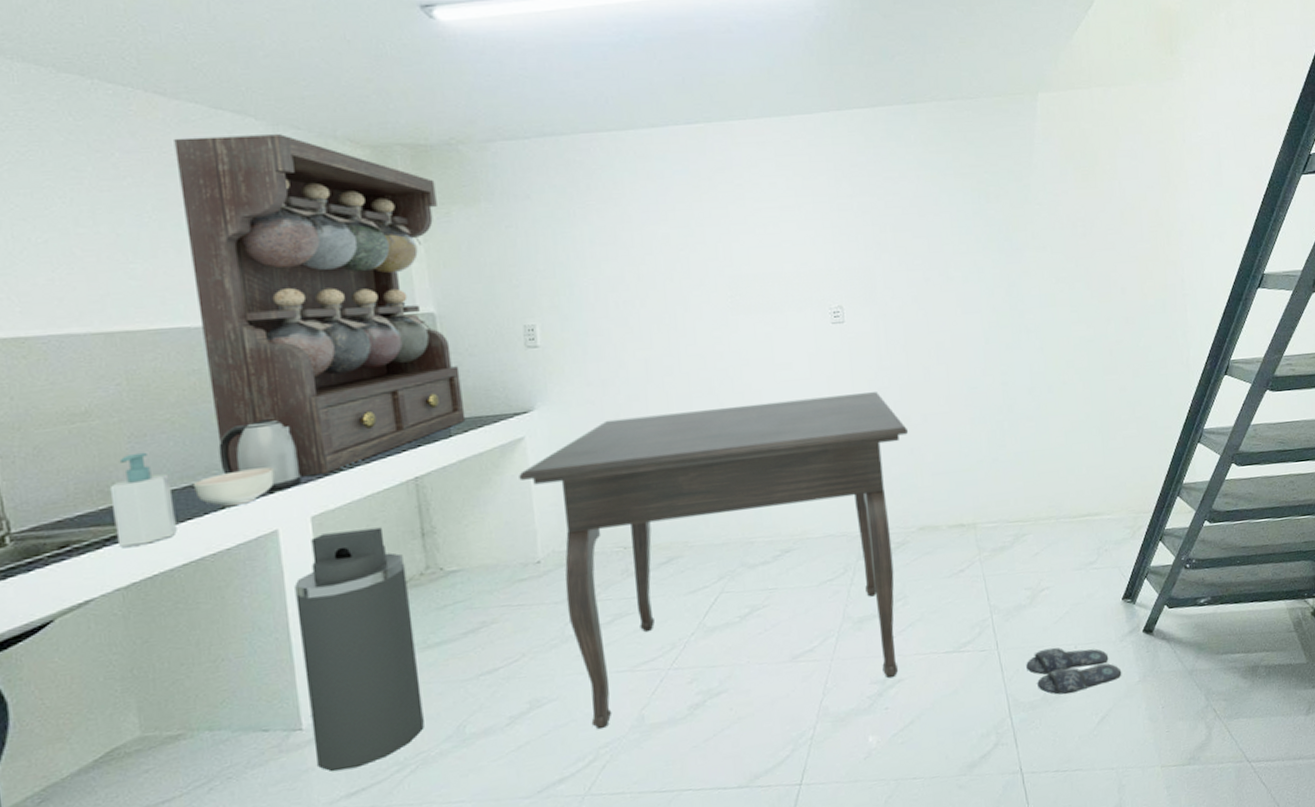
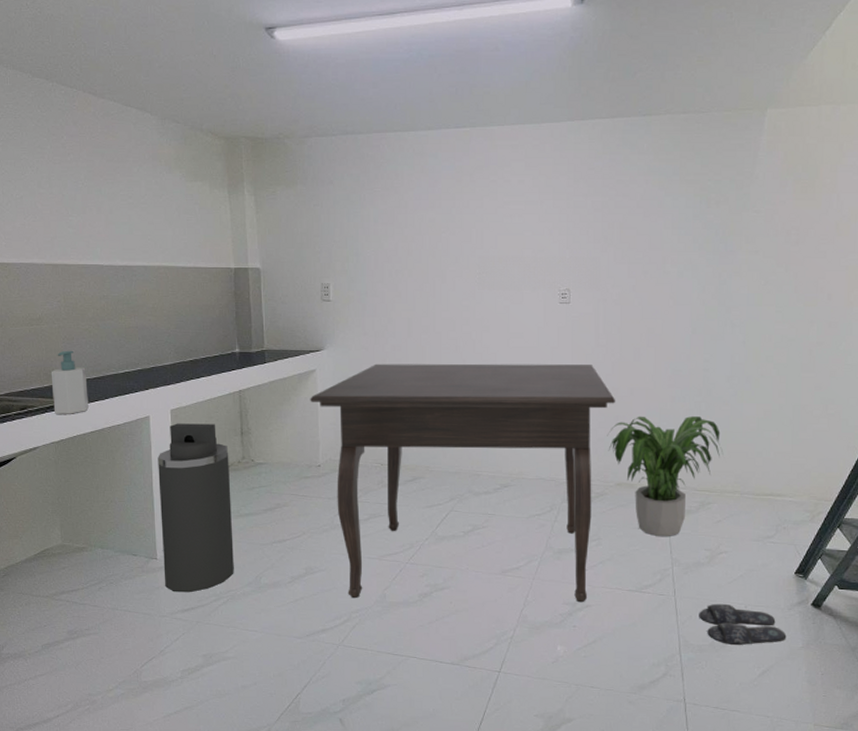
spice rack: present [174,134,466,477] -> none [100,126,276,381]
bowl: present [192,467,276,508] -> none [99,370,150,396]
kettle: present [218,418,302,493] -> none [116,335,166,389]
potted plant: none [902,437,1034,583] -> present [607,416,724,537]

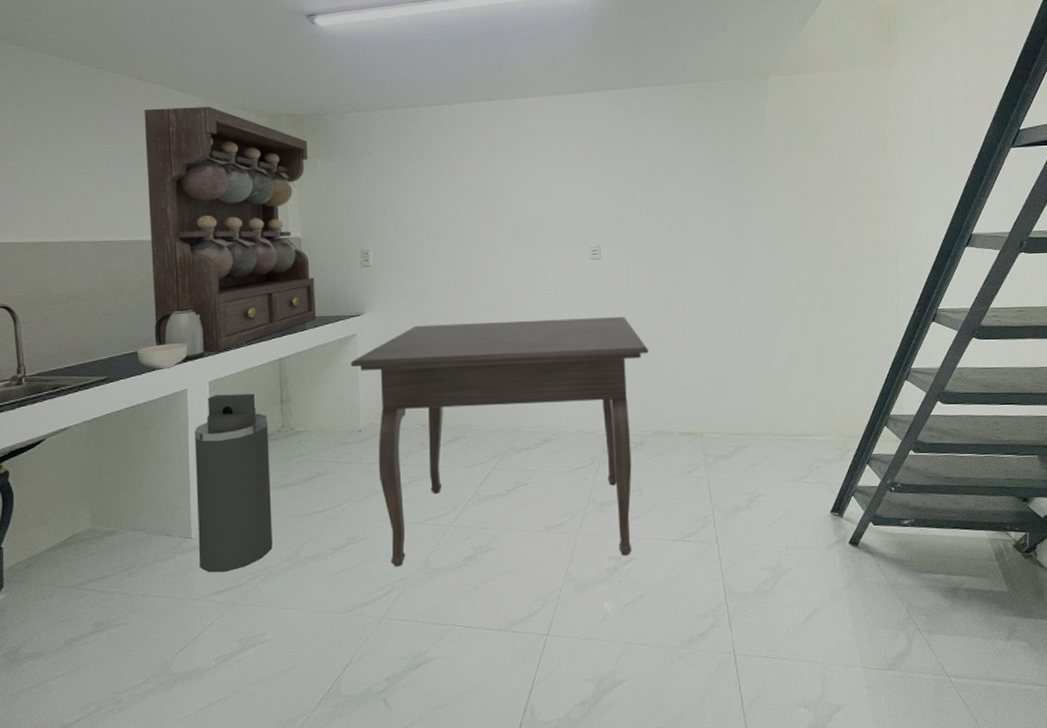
soap bottle: present [51,350,89,414] -> none [86,326,124,392]
bowl: none [99,370,150,396] -> present [136,343,189,370]
spice rack: none [100,126,276,381] -> present [144,107,317,352]
kettle: none [116,335,166,389] -> present [154,308,205,362]
potted plant: present [607,416,724,537] -> none [642,362,754,484]
slippers: present [699,603,787,645] -> none [742,547,828,590]

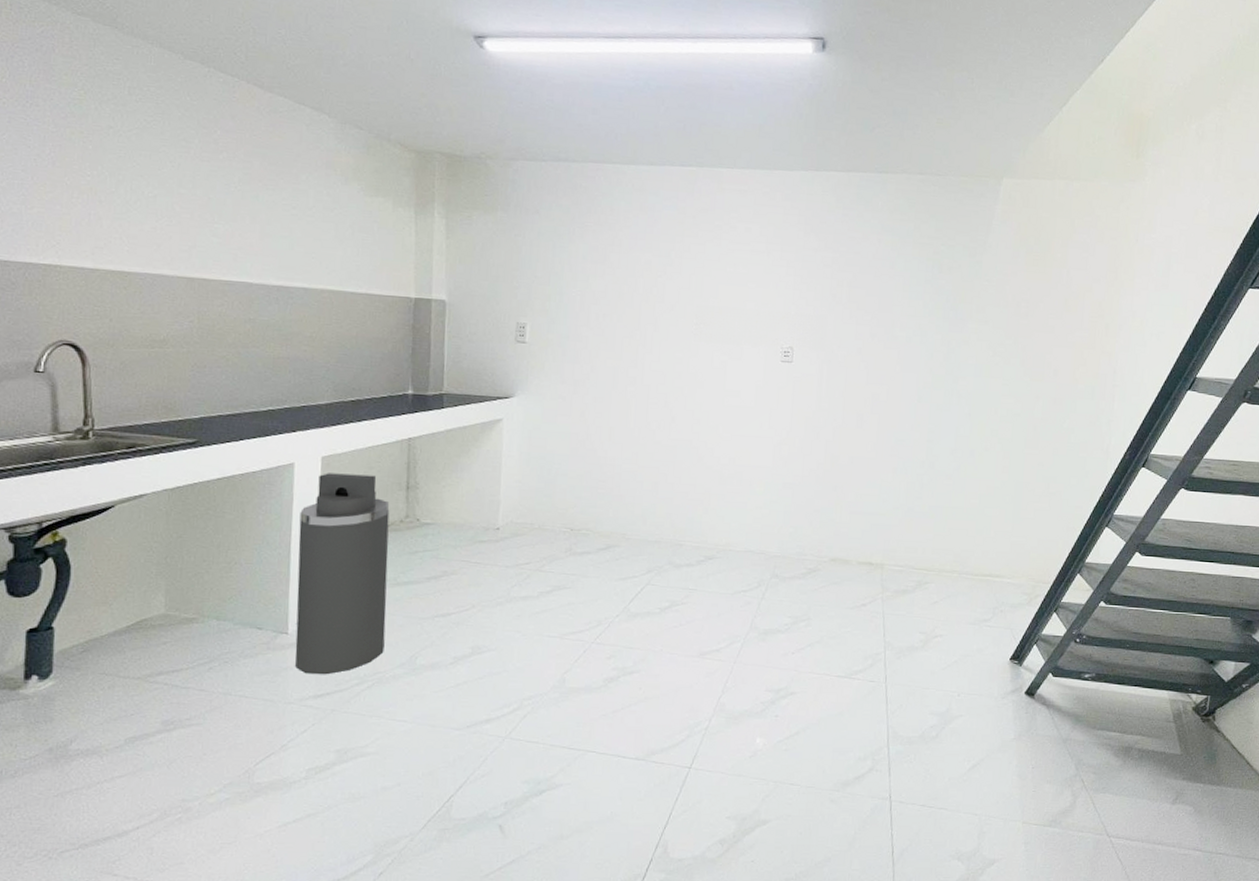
bowl: present [136,343,189,370] -> none [234,408,300,438]
spice rack: present [144,107,317,352] -> none [260,124,463,423]
kettle: present [154,308,205,362] -> none [258,368,320,431]
dining table: present [350,317,649,566] -> none [493,416,836,690]

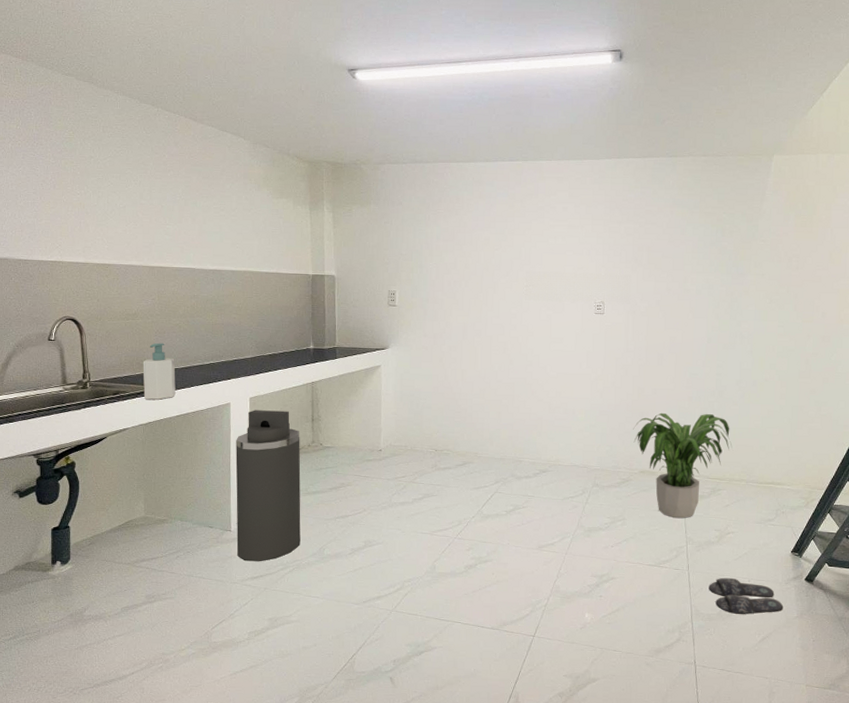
soap bottle: none [171,380,218,457] -> present [143,342,176,400]
potted plant: none [823,486,944,619] -> present [633,412,733,519]
slippers: none [910,691,999,736] -> present [709,577,784,614]

